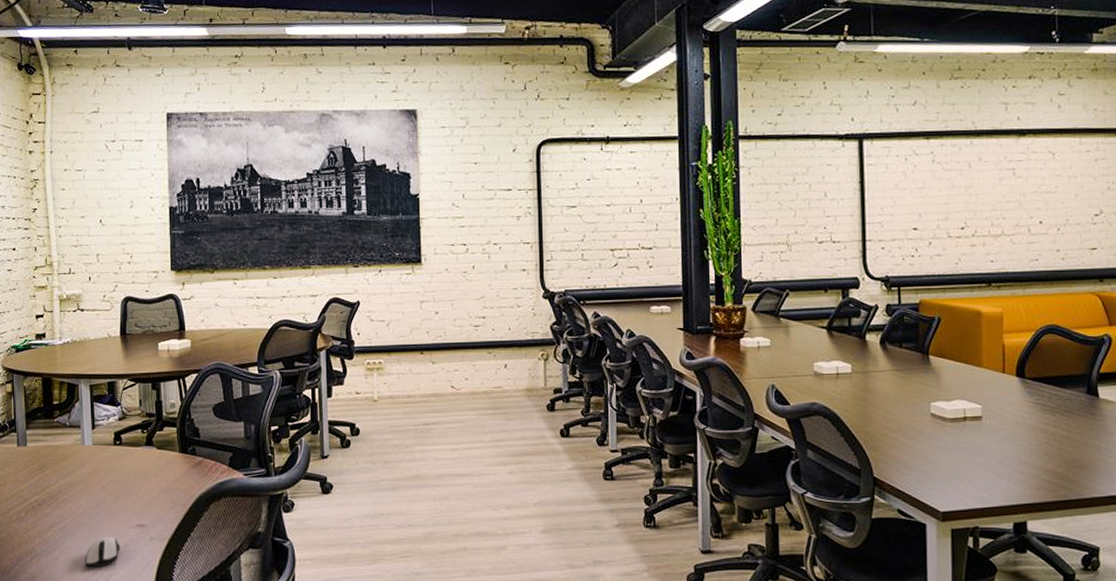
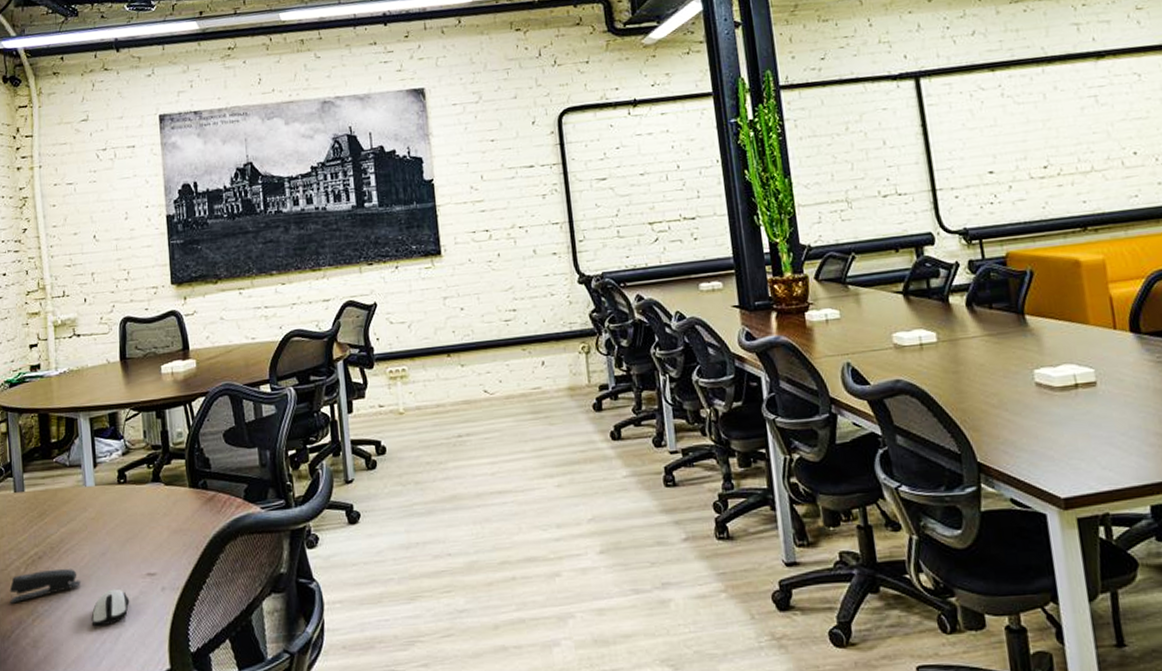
stapler: none [10,516,77,543] -> present [9,569,82,604]

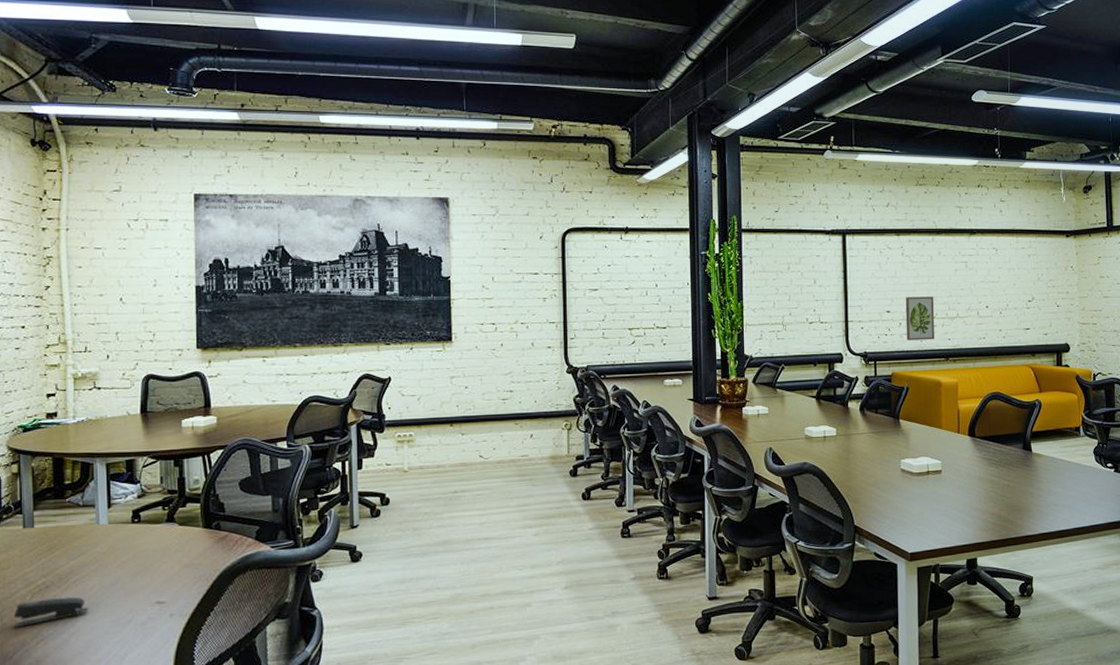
computer mouse: present [91,588,130,627] -> none [97,615,138,648]
wall art: none [1013,146,1063,208] -> present [905,296,935,340]

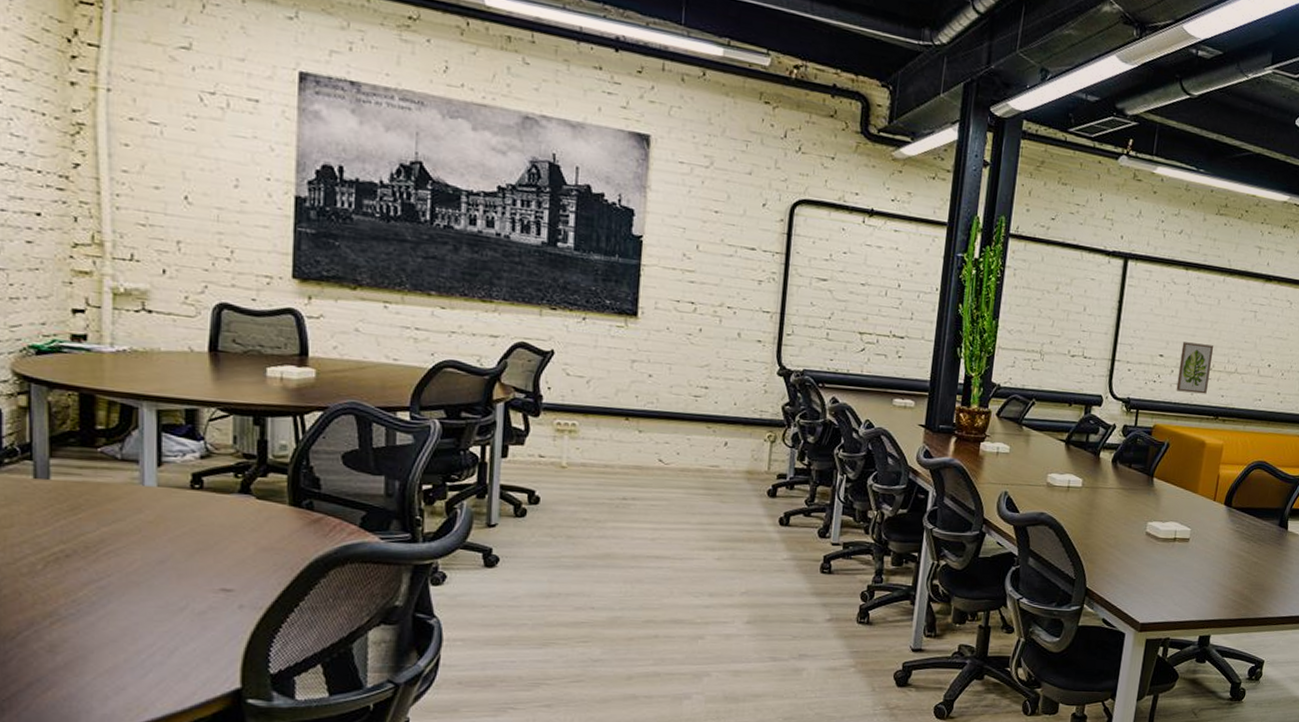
stapler: present [13,597,89,628] -> none [17,570,127,603]

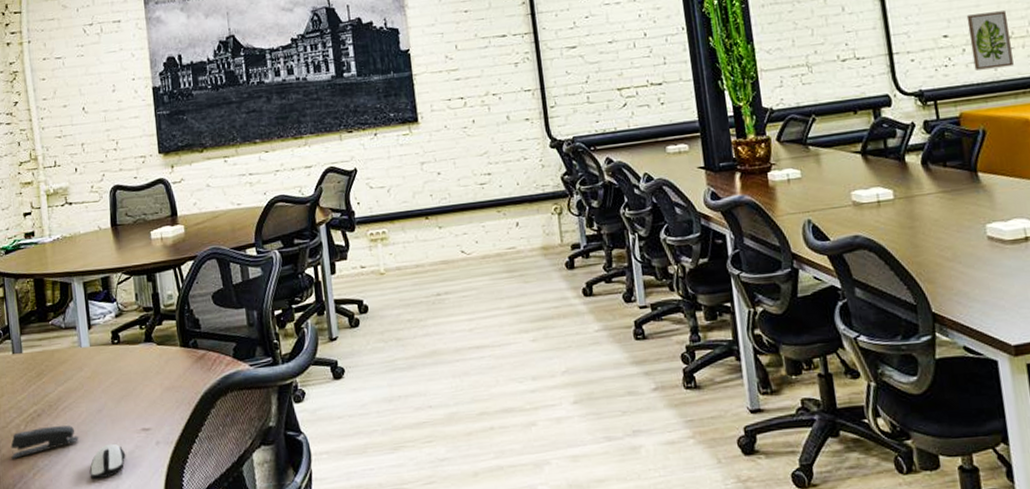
stapler: none [17,570,127,603] -> present [10,425,79,459]
computer mouse: none [137,600,194,638] -> present [89,443,126,480]

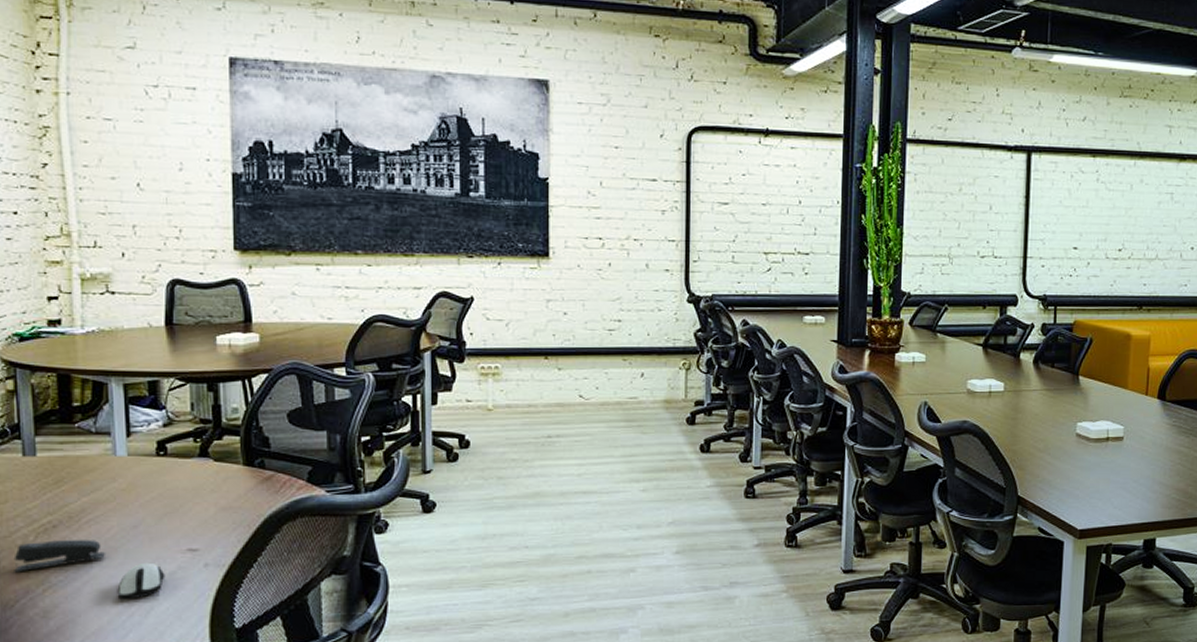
wall art: present [966,11,1014,71] -> none [1094,232,1131,284]

